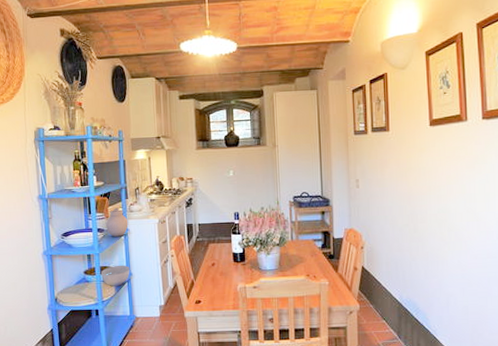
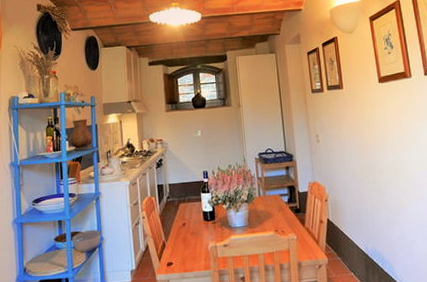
ceramic pitcher: none [97,154,121,185] -> present [70,119,93,150]
jar: present [106,207,129,237] -> none [78,171,100,201]

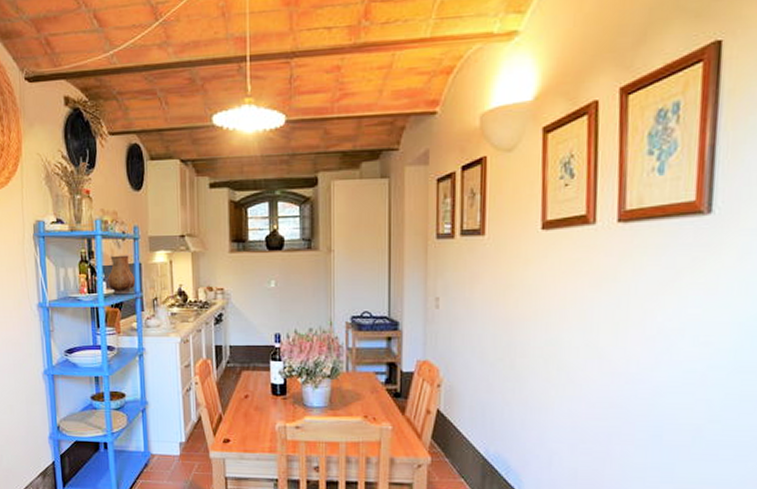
bowl: present [71,230,101,253] -> none [110,392,145,417]

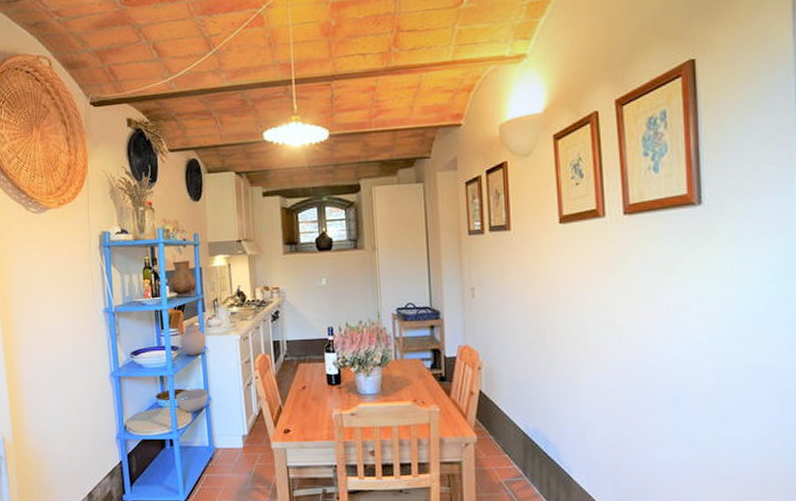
bowl: none [110,392,145,417] -> present [175,389,209,414]
jar: none [117,321,144,357] -> present [180,322,206,356]

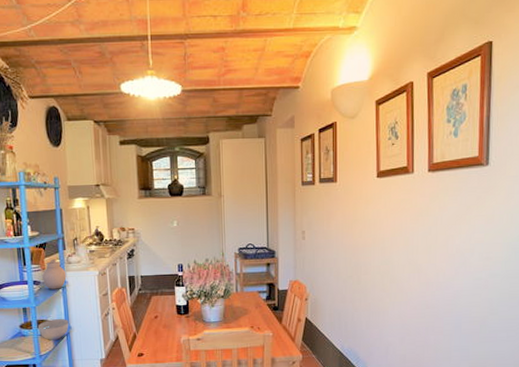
ceramic pitcher: present [170,260,197,297] -> none [32,202,58,235]

